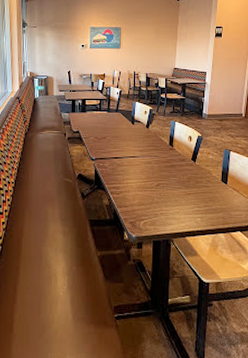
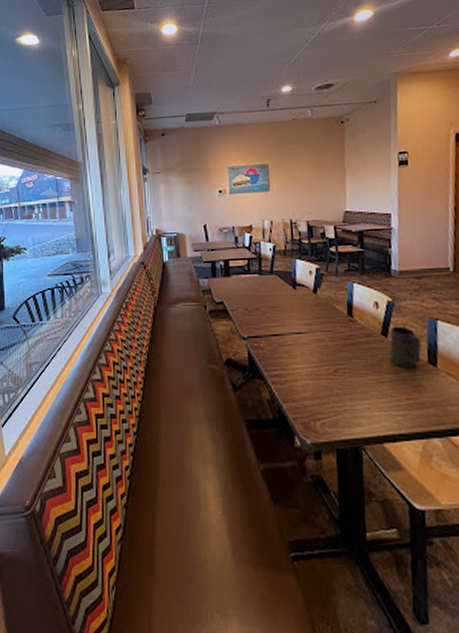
mug: none [196,154,218,184] -> present [389,326,422,368]

